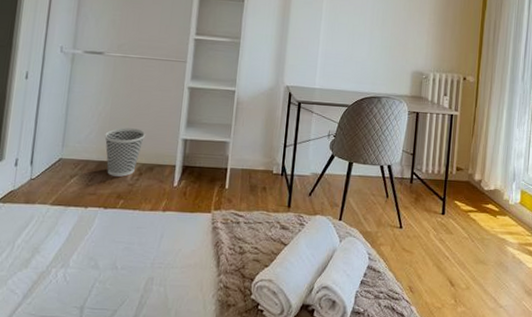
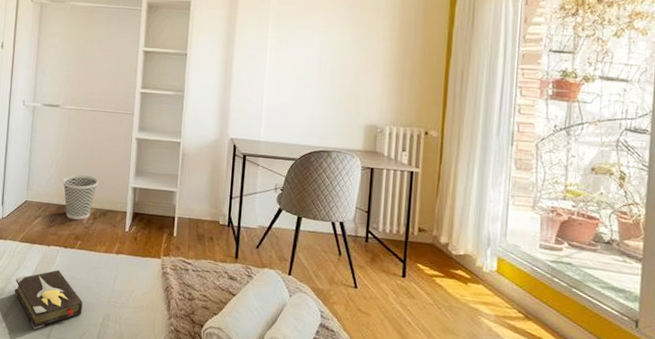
hardback book: none [42,232,124,302] -> present [14,269,83,329]

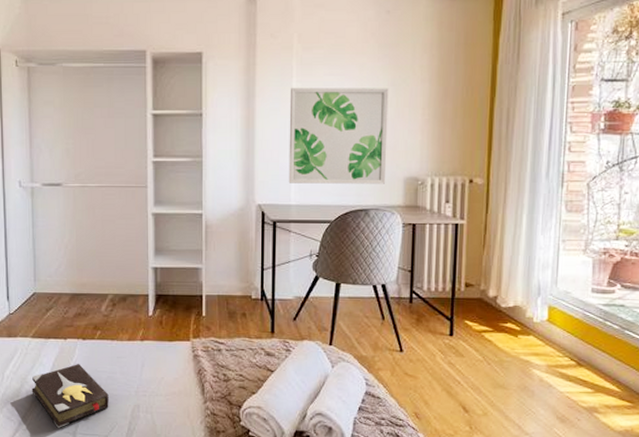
wastebasket: present [63,174,99,220] -> none [74,259,115,308]
wall art: none [259,37,354,129] -> present [288,88,389,184]

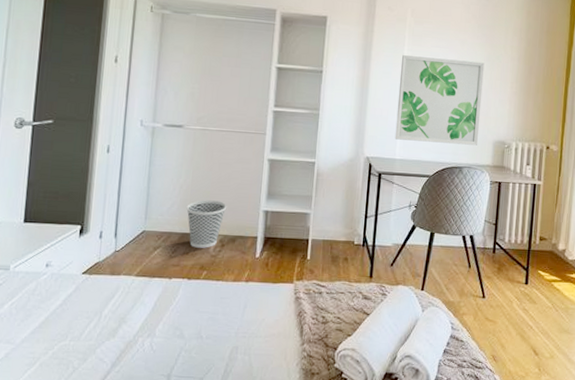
hardback book: present [31,363,109,428] -> none [129,303,208,370]
wastebasket: none [74,259,115,308] -> present [186,200,227,248]

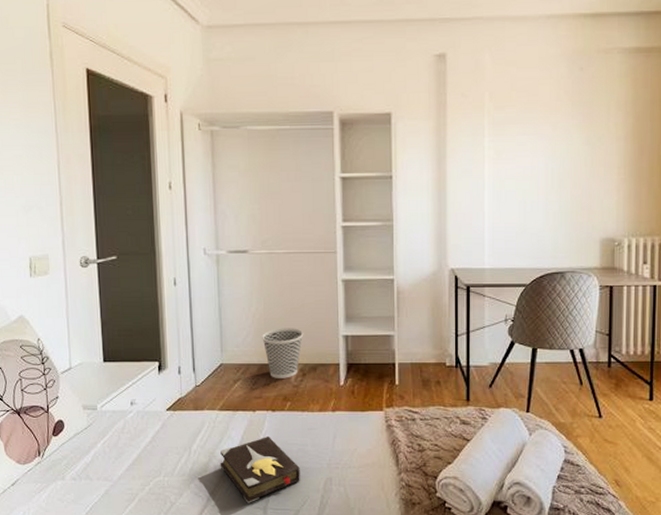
hardback book: none [129,303,208,370] -> present [220,435,300,503]
wall art: present [394,55,485,146] -> none [482,147,583,247]

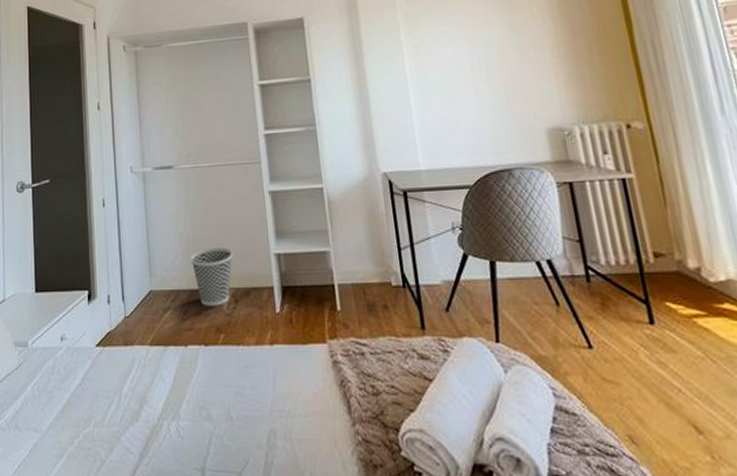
hardback book: present [220,435,300,503] -> none [152,375,240,463]

